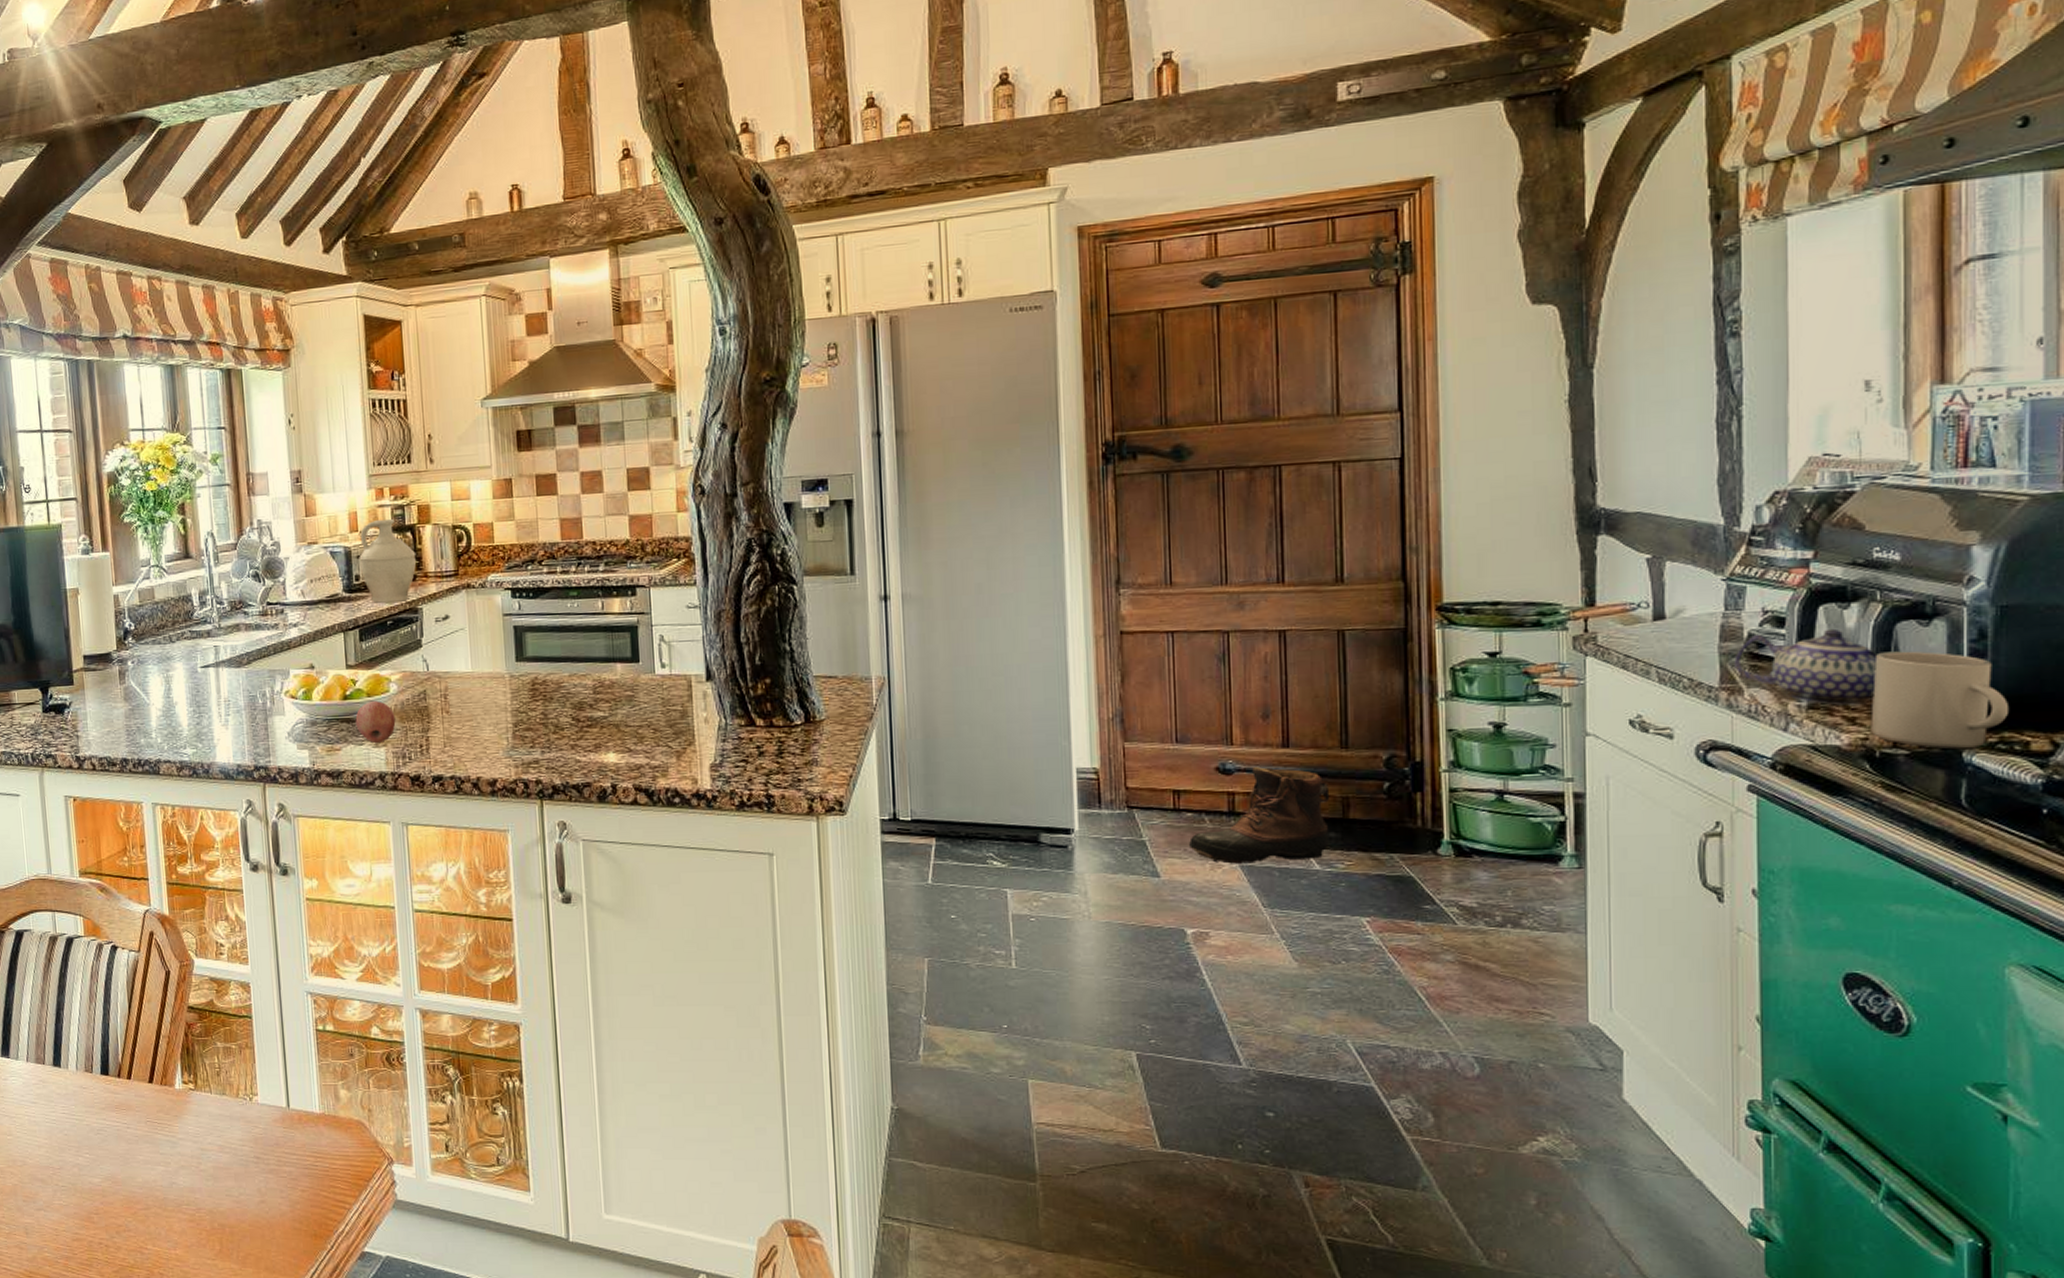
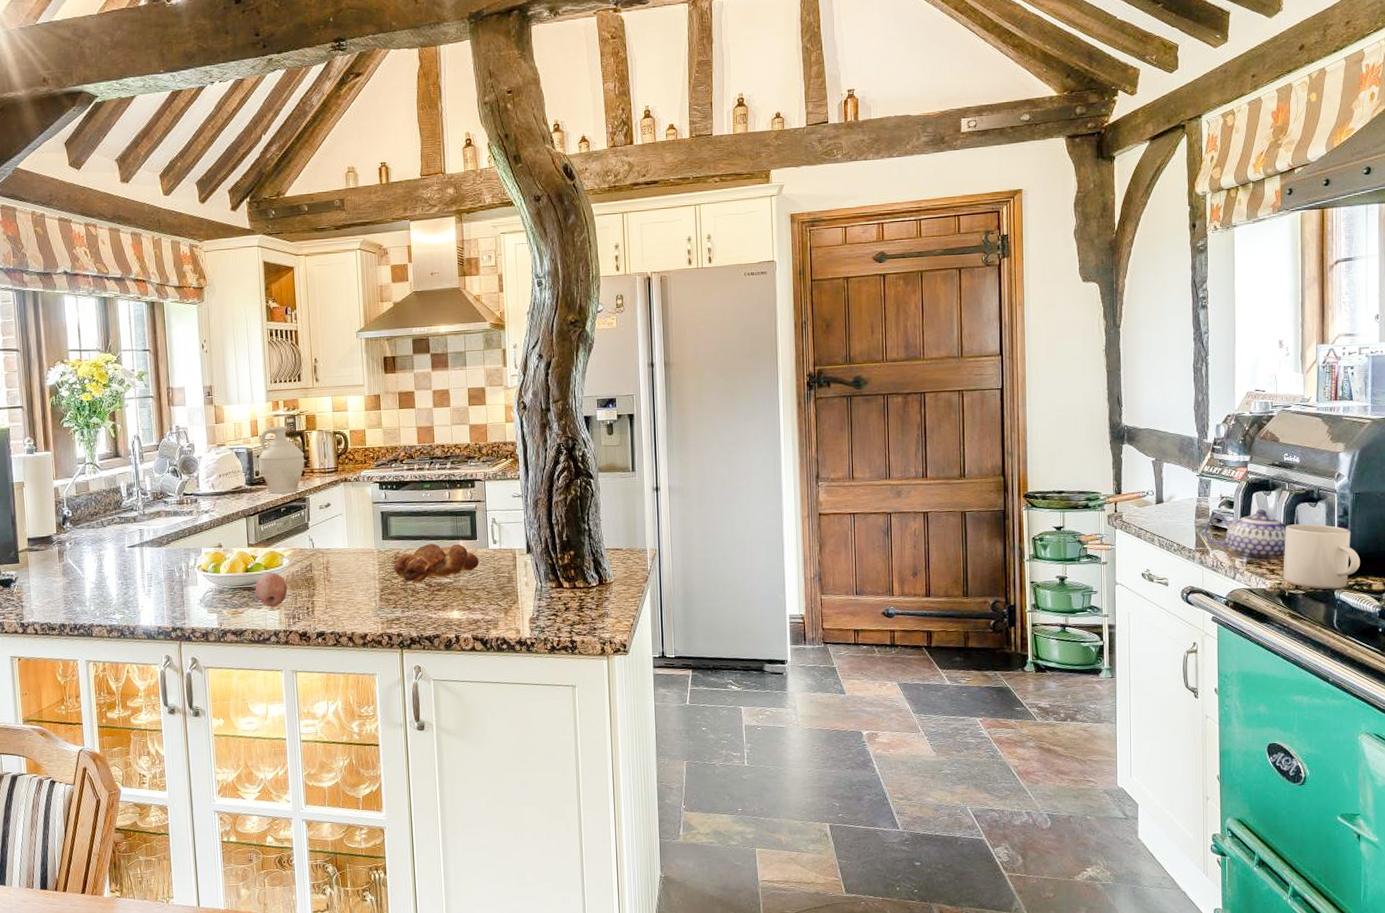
bread loaf: none [530,667,643,716] -> present [394,543,480,583]
boot: present [1189,767,1330,864] -> none [865,611,956,682]

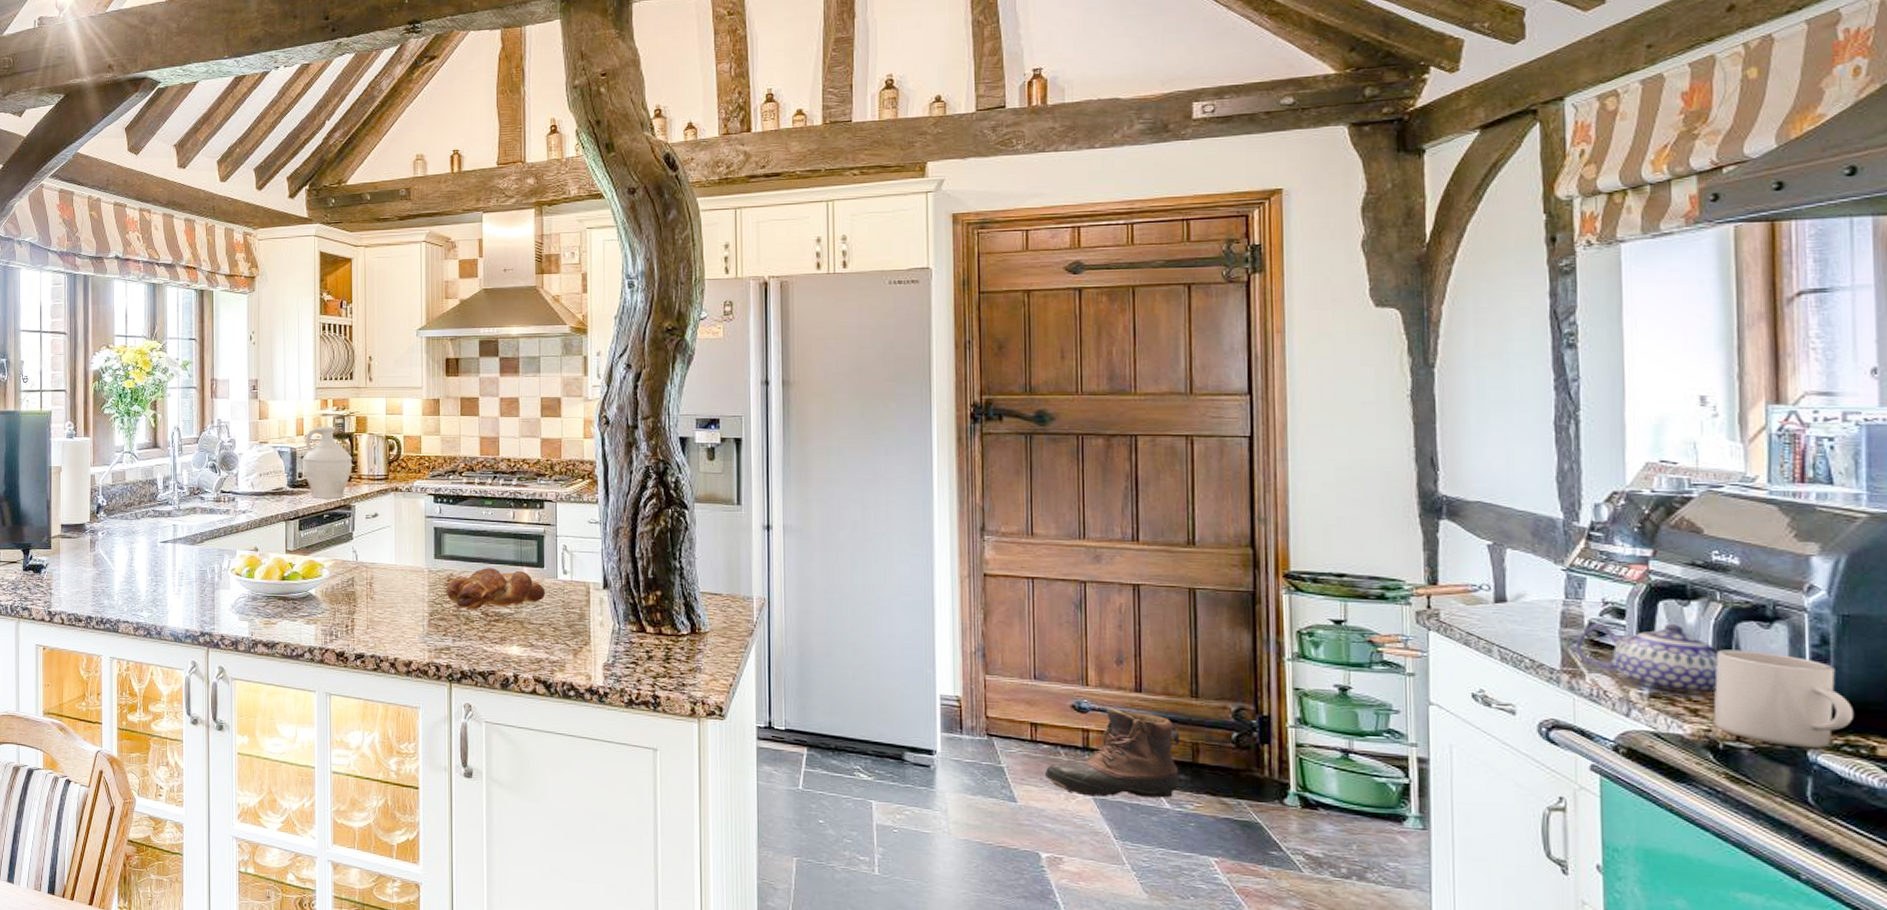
fruit: present [255,573,288,607] -> none [291,584,326,620]
boot: none [865,611,956,682] -> present [1045,708,1180,798]

